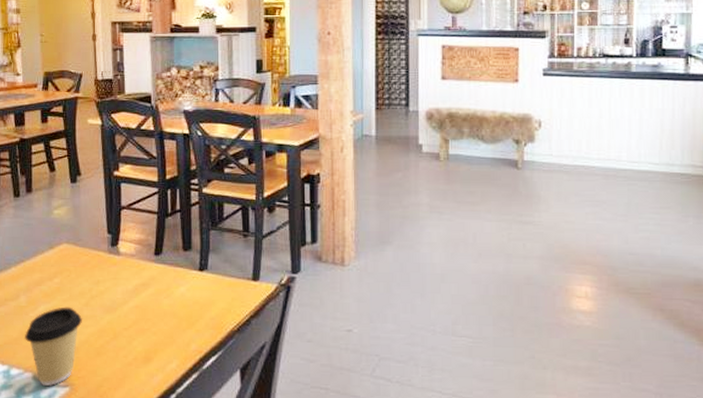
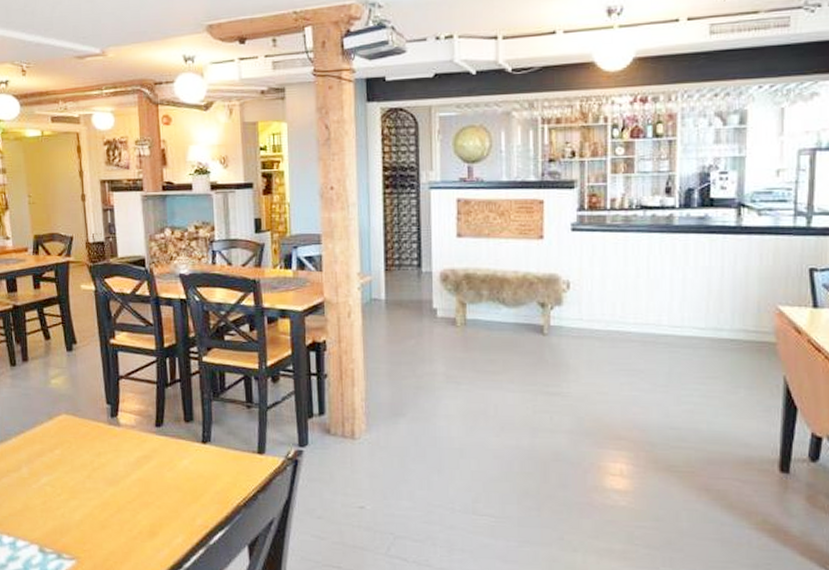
coffee cup: present [24,306,83,386] -> none [28,478,86,558]

